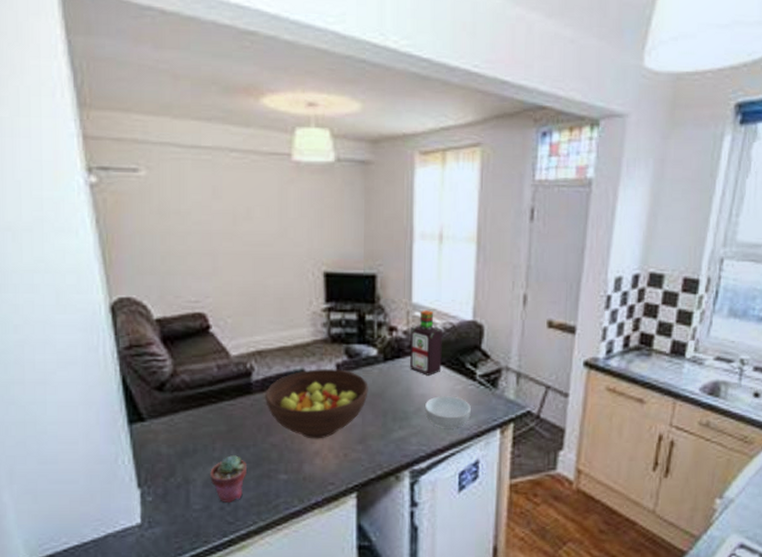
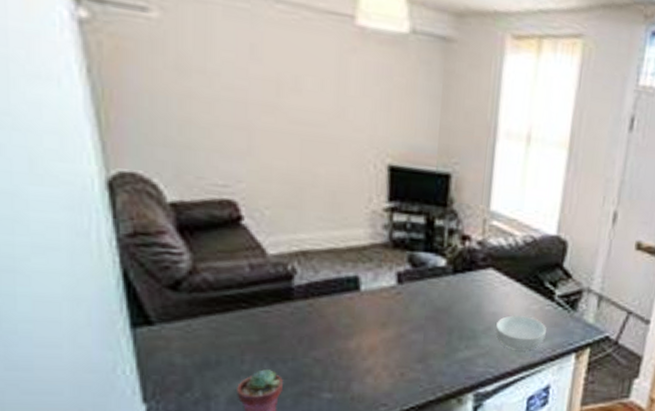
fruit bowl: present [264,368,368,439] -> none [308,276,433,356]
bottle: present [410,310,442,376] -> none [482,219,522,293]

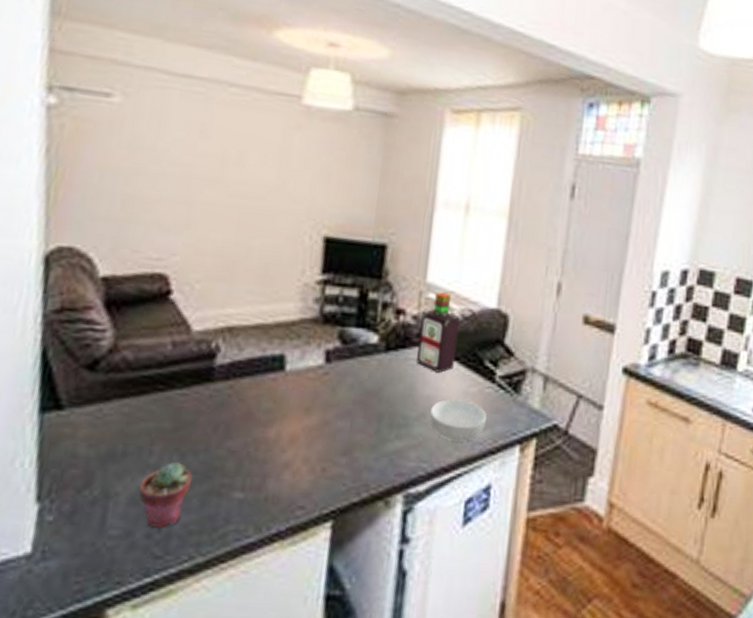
bottle: none [482,219,522,293] -> present [417,292,460,373]

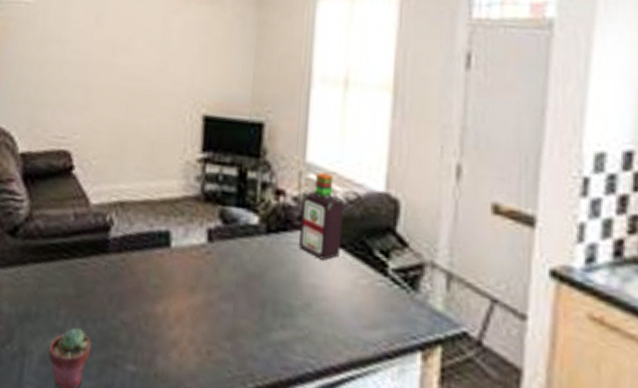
cereal bowl: present [430,399,487,443] -> none [316,290,380,341]

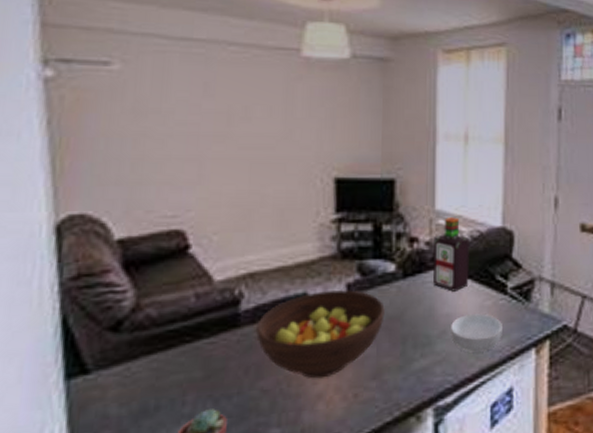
fruit bowl: none [121,232,245,325] -> present [255,289,385,379]
cereal bowl: none [316,290,380,341] -> present [451,313,502,353]

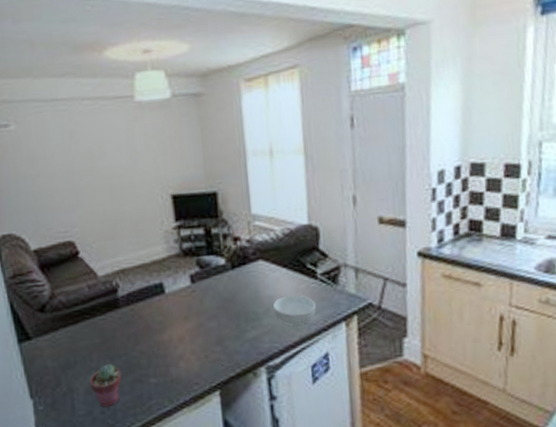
fruit bowl: present [255,289,385,379] -> none [130,279,221,345]
bottle: present [433,217,469,292] -> none [253,219,285,278]

